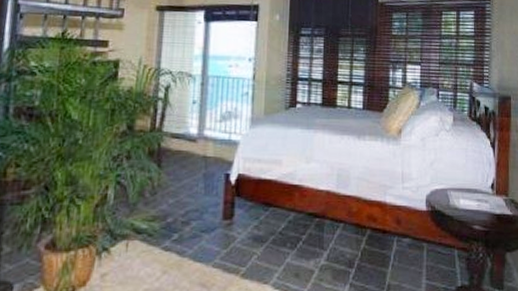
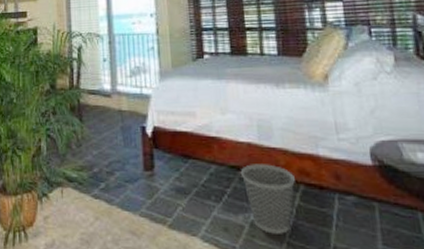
wastebasket: none [316,211,363,277] -> present [240,164,295,234]

